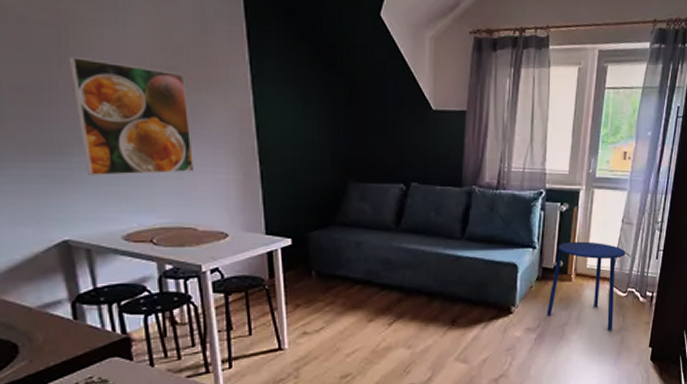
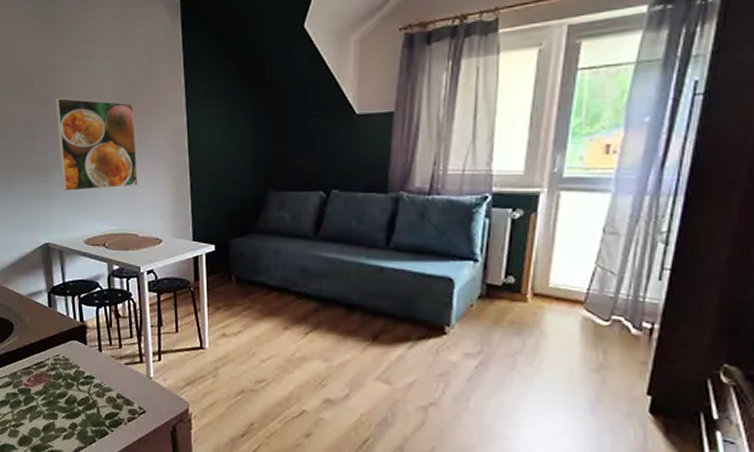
side table: present [547,241,625,331] -> none [492,254,608,367]

